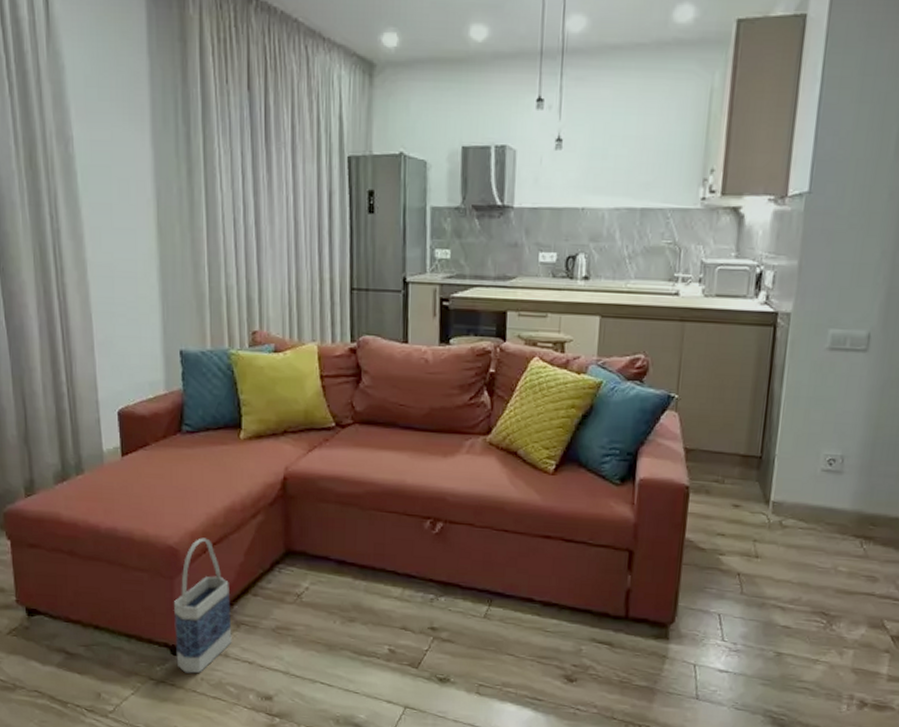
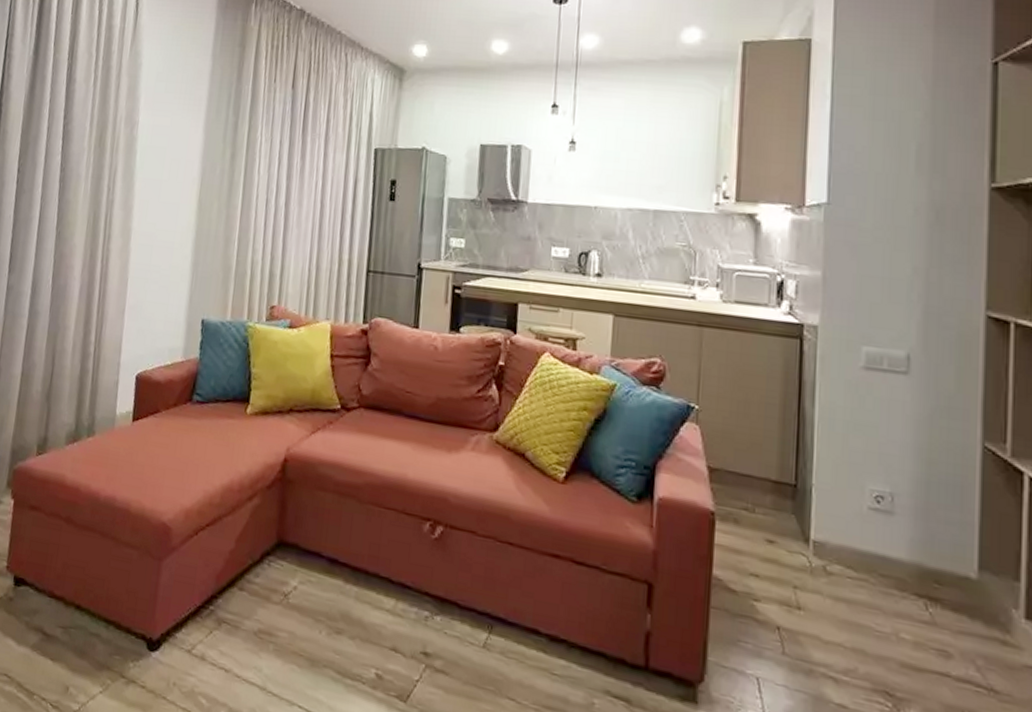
bag: present [173,538,233,674] -> none [151,517,217,676]

